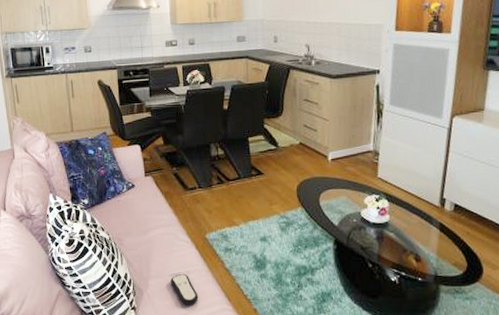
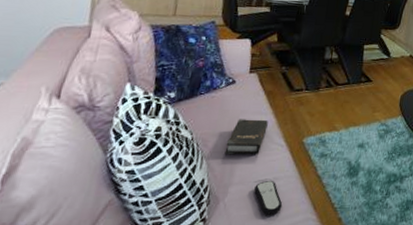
hardback book: none [138,218,171,252] -> present [224,119,268,155]

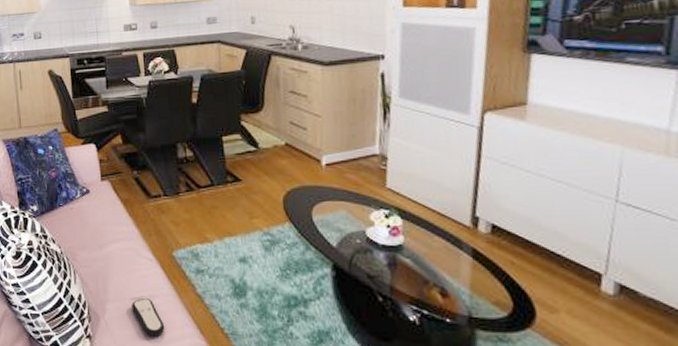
hardback book: present [224,119,268,155] -> none [94,231,132,270]

